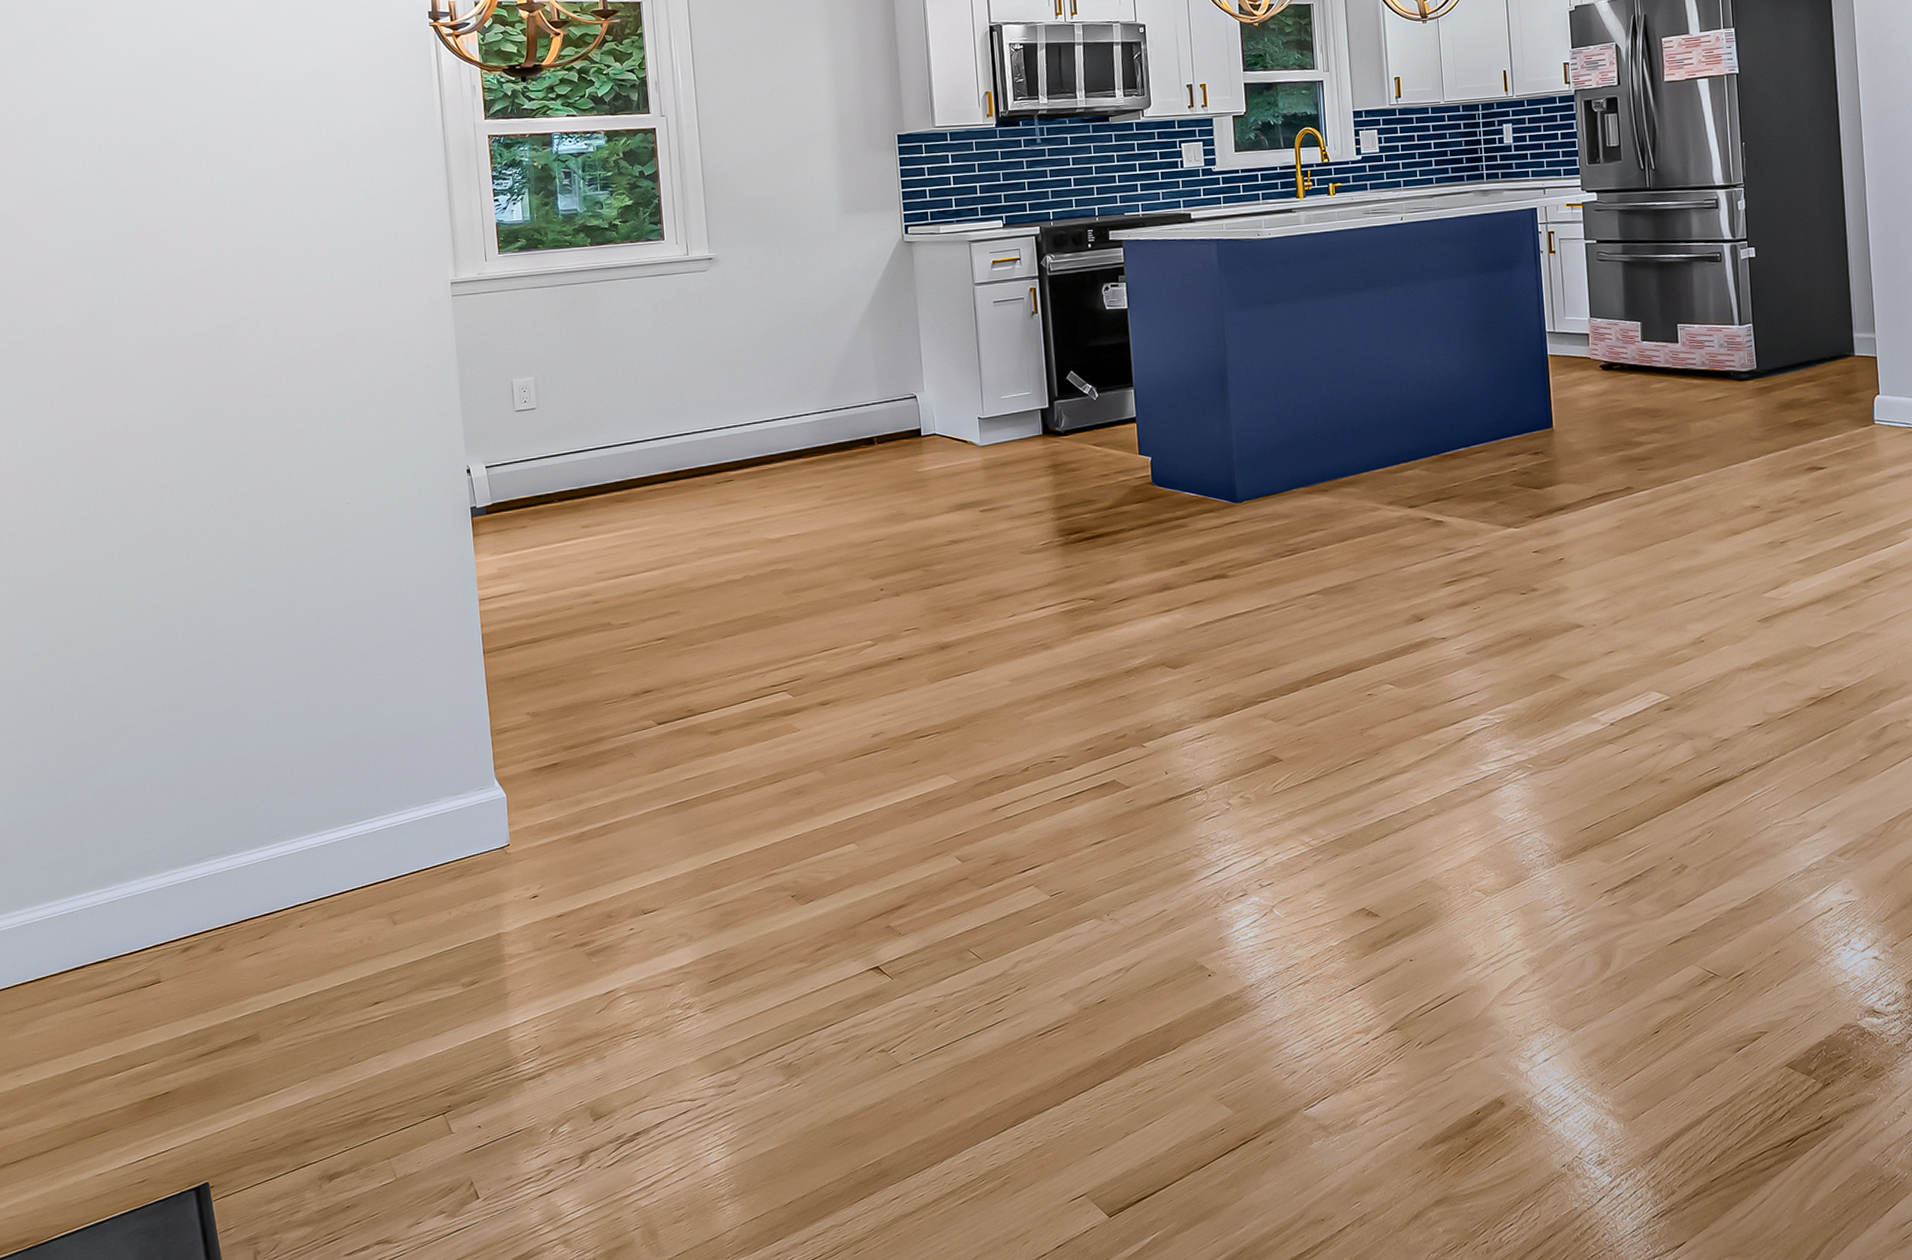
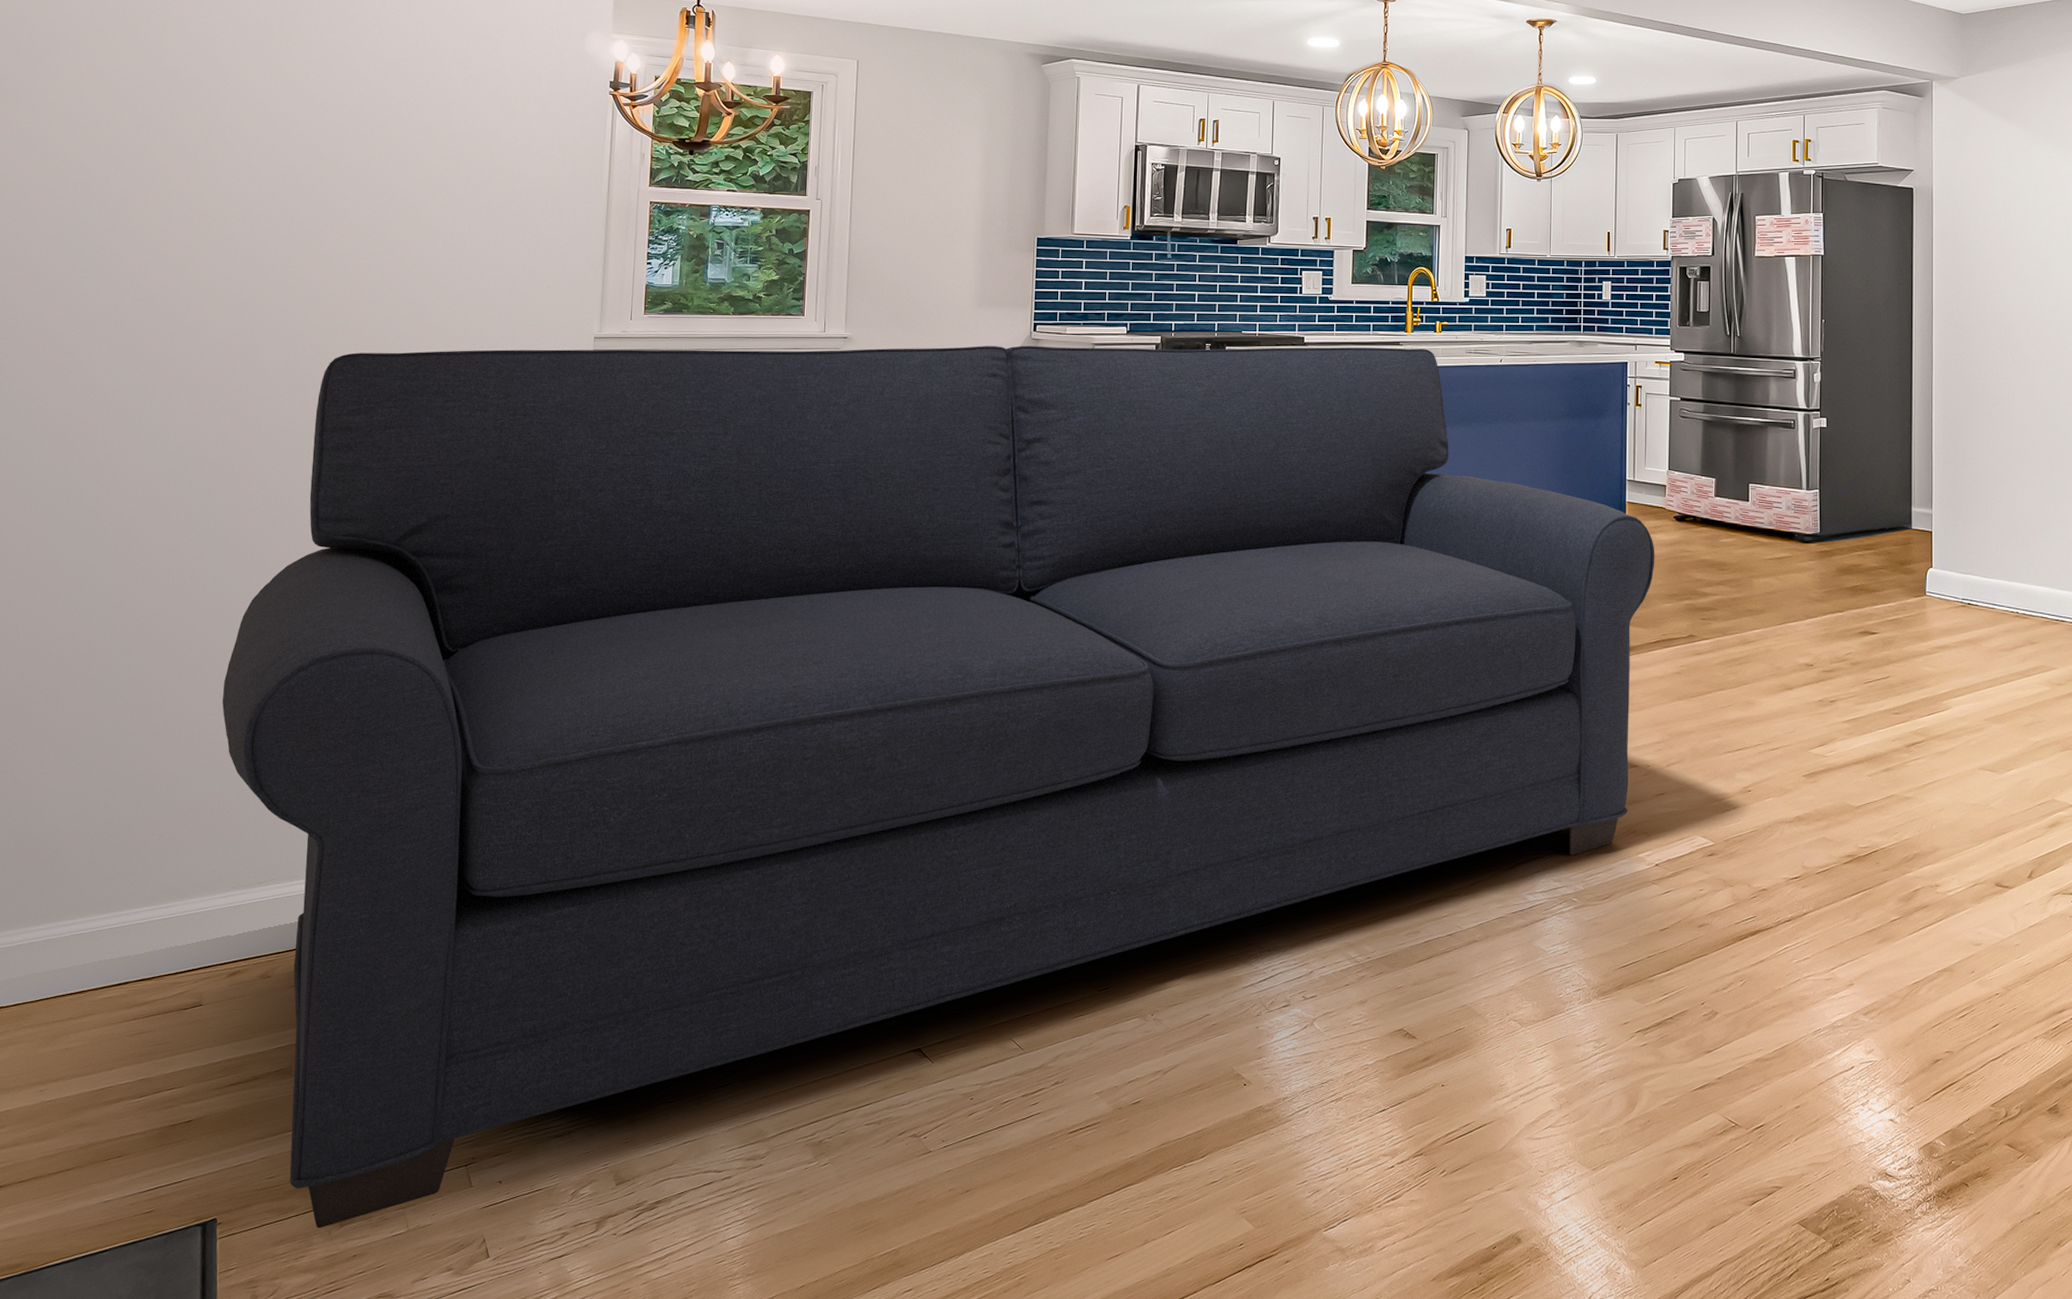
sofa: none [130,213,1584,1184] -> present [221,345,1655,1229]

